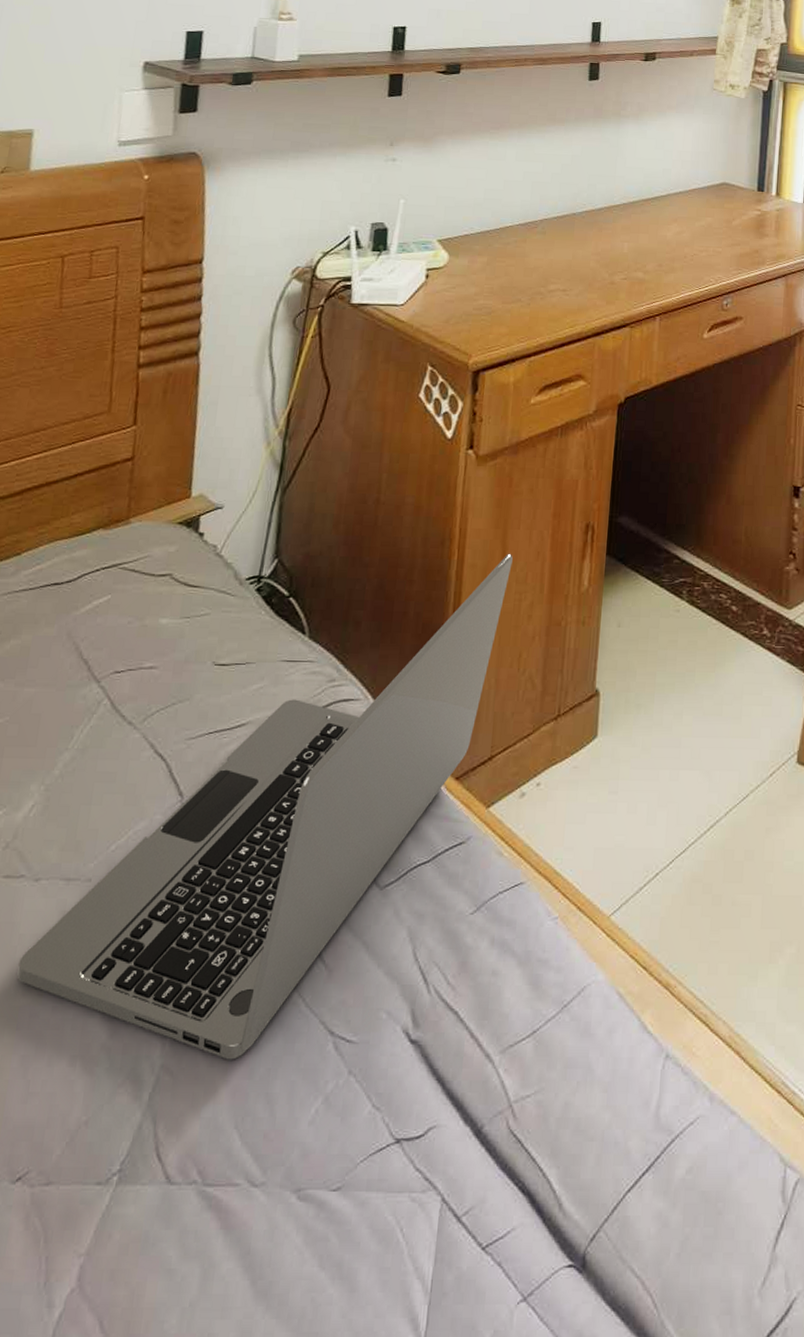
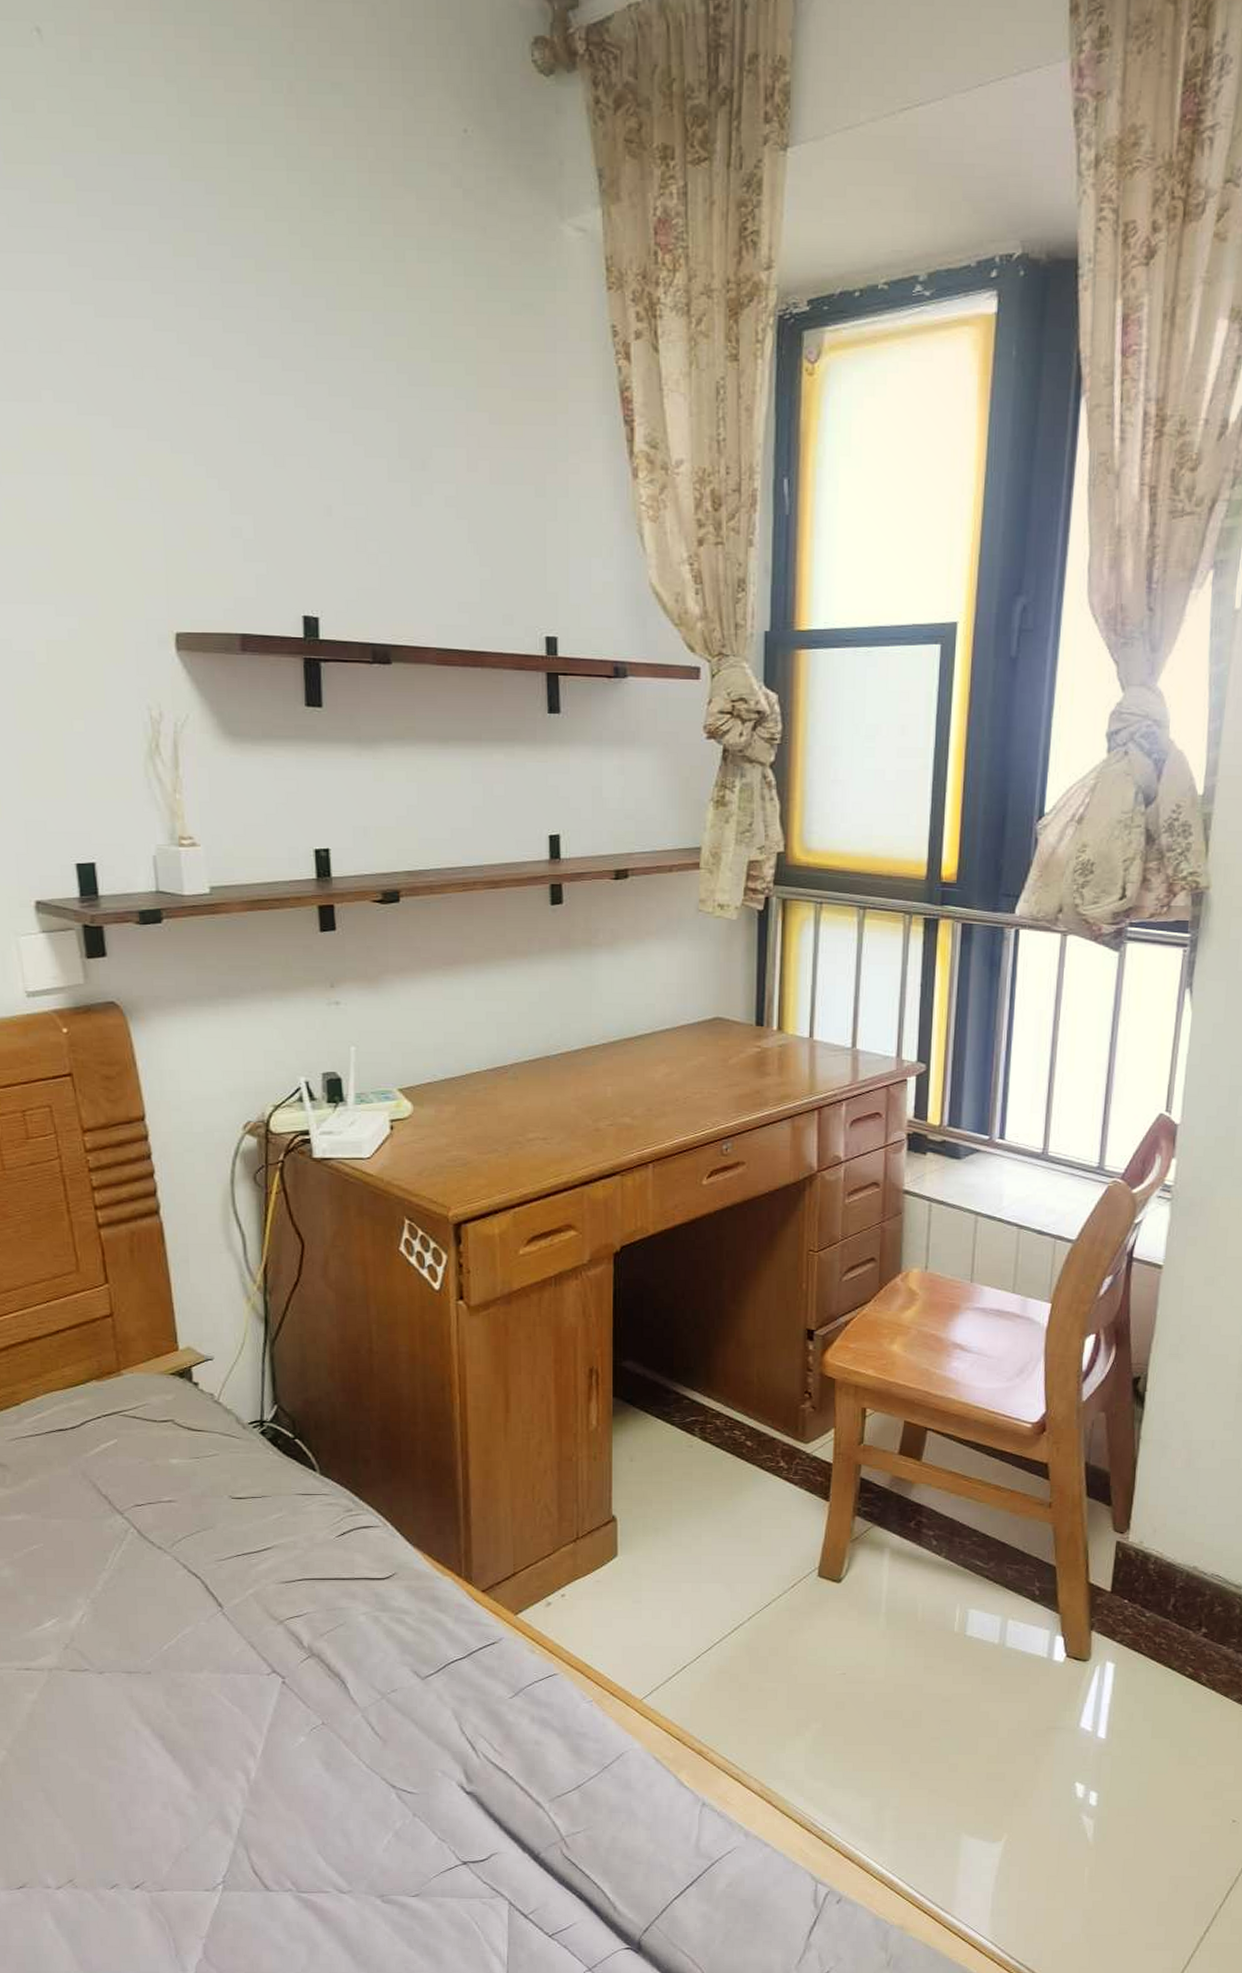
laptop: present [17,553,513,1060] -> none [99,1396,517,1806]

